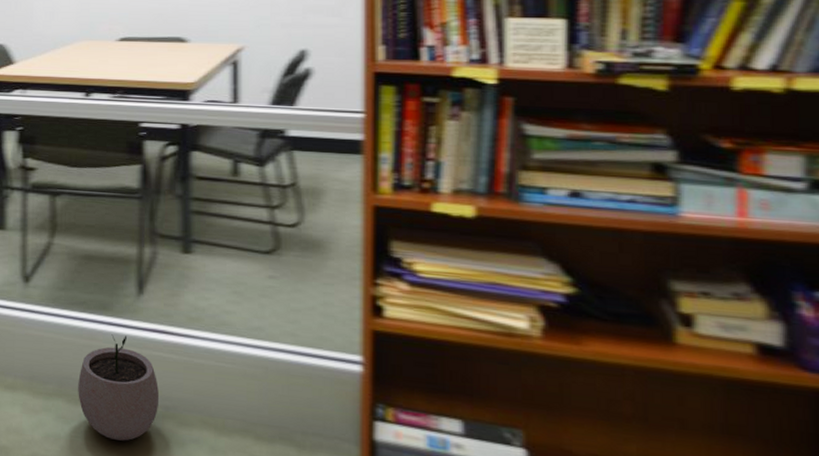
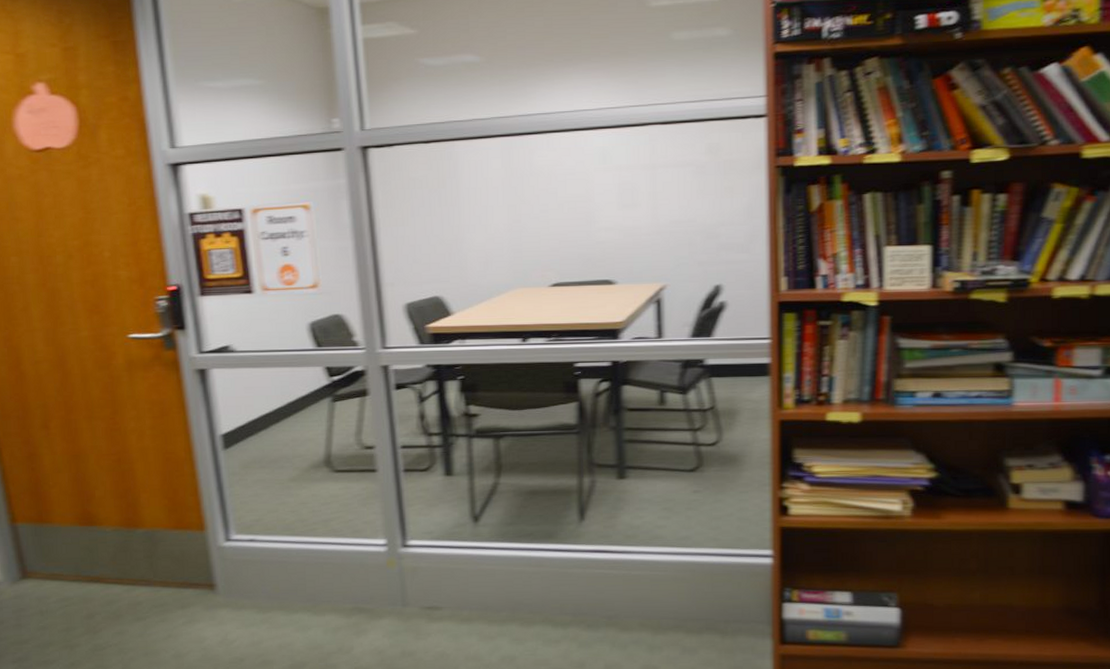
plant pot: present [78,334,159,441] -> none [529,559,602,652]

